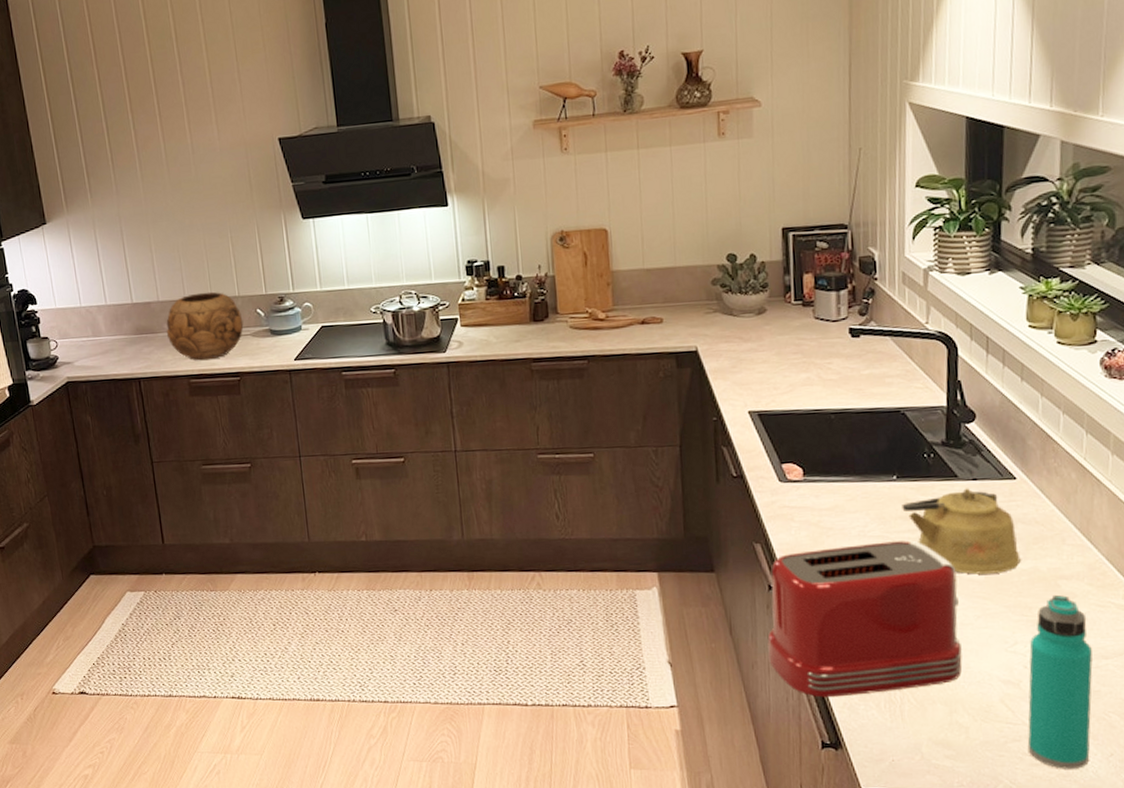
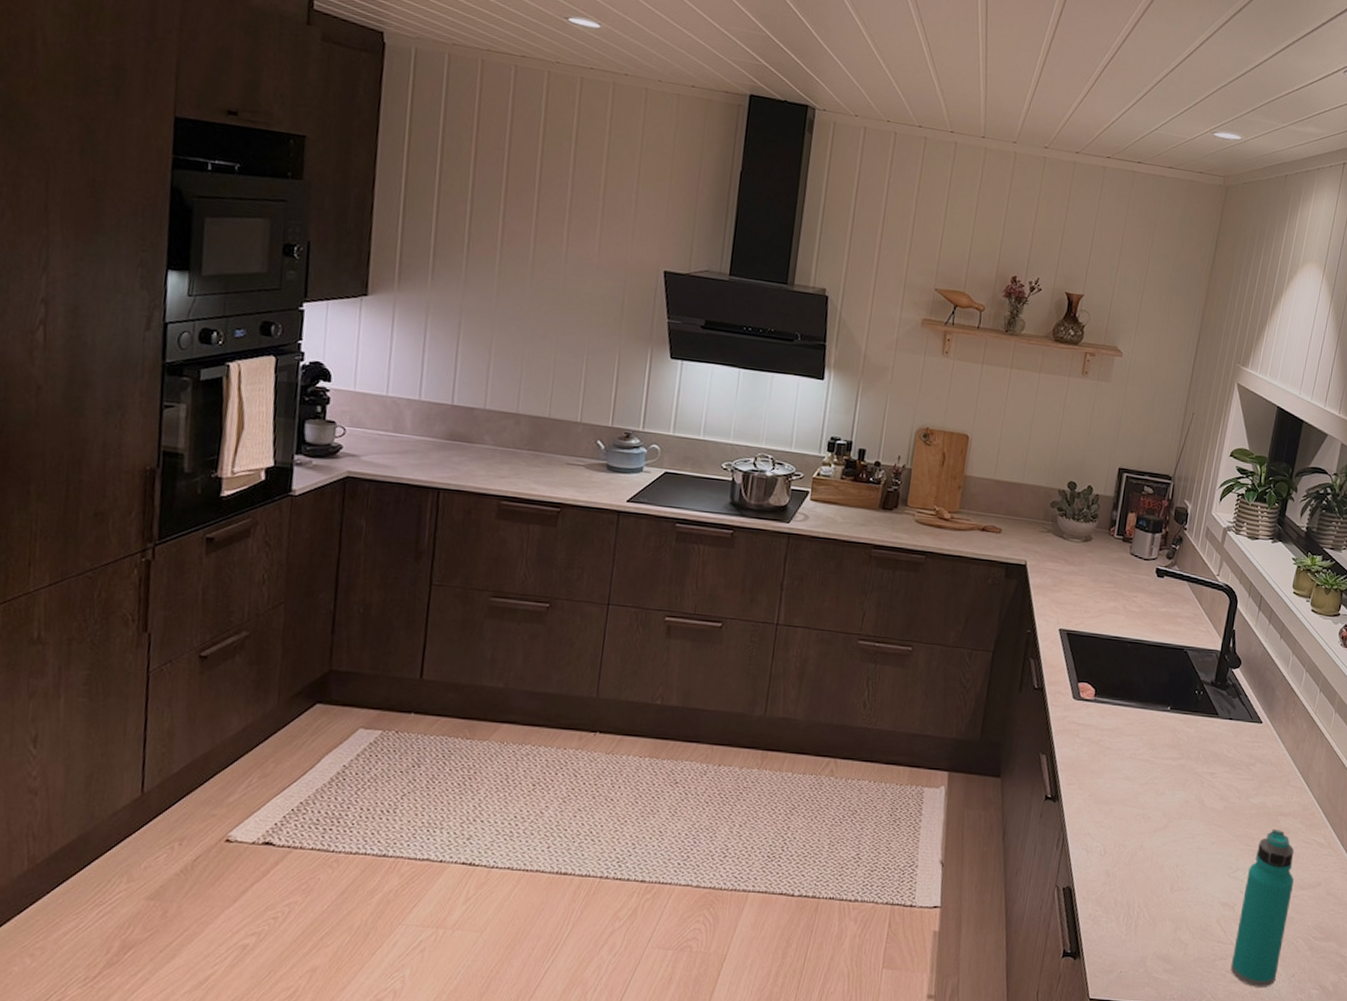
decorative bowl: present [166,291,244,361] -> none [485,409,579,484]
toaster: present [767,540,962,698] -> none [1032,766,1203,908]
kettle: present [902,488,1021,575] -> none [1169,726,1255,805]

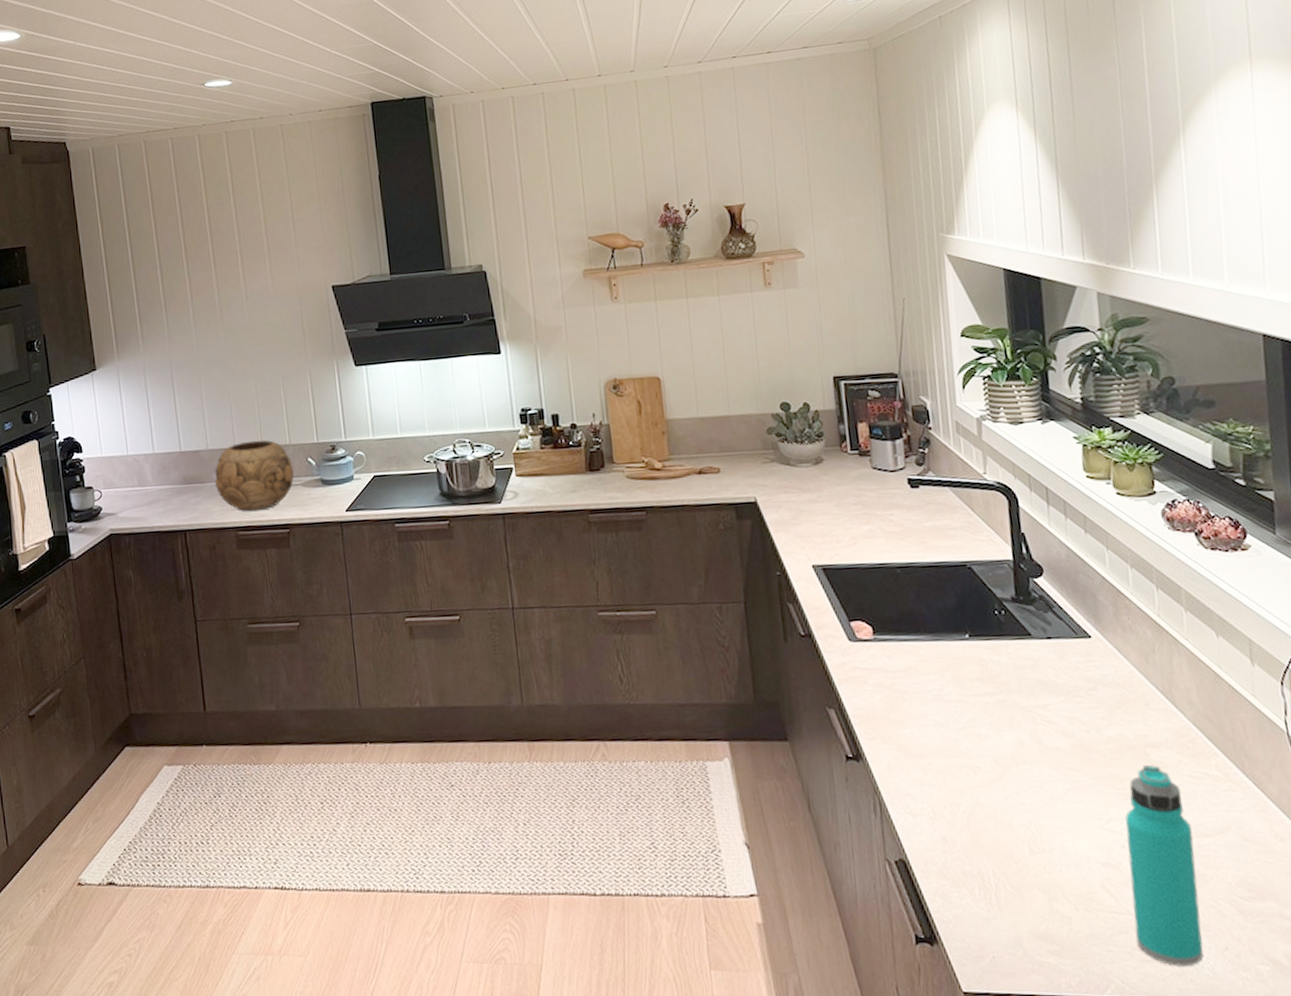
decorative bowl: none [485,409,579,484] -> present [214,440,294,512]

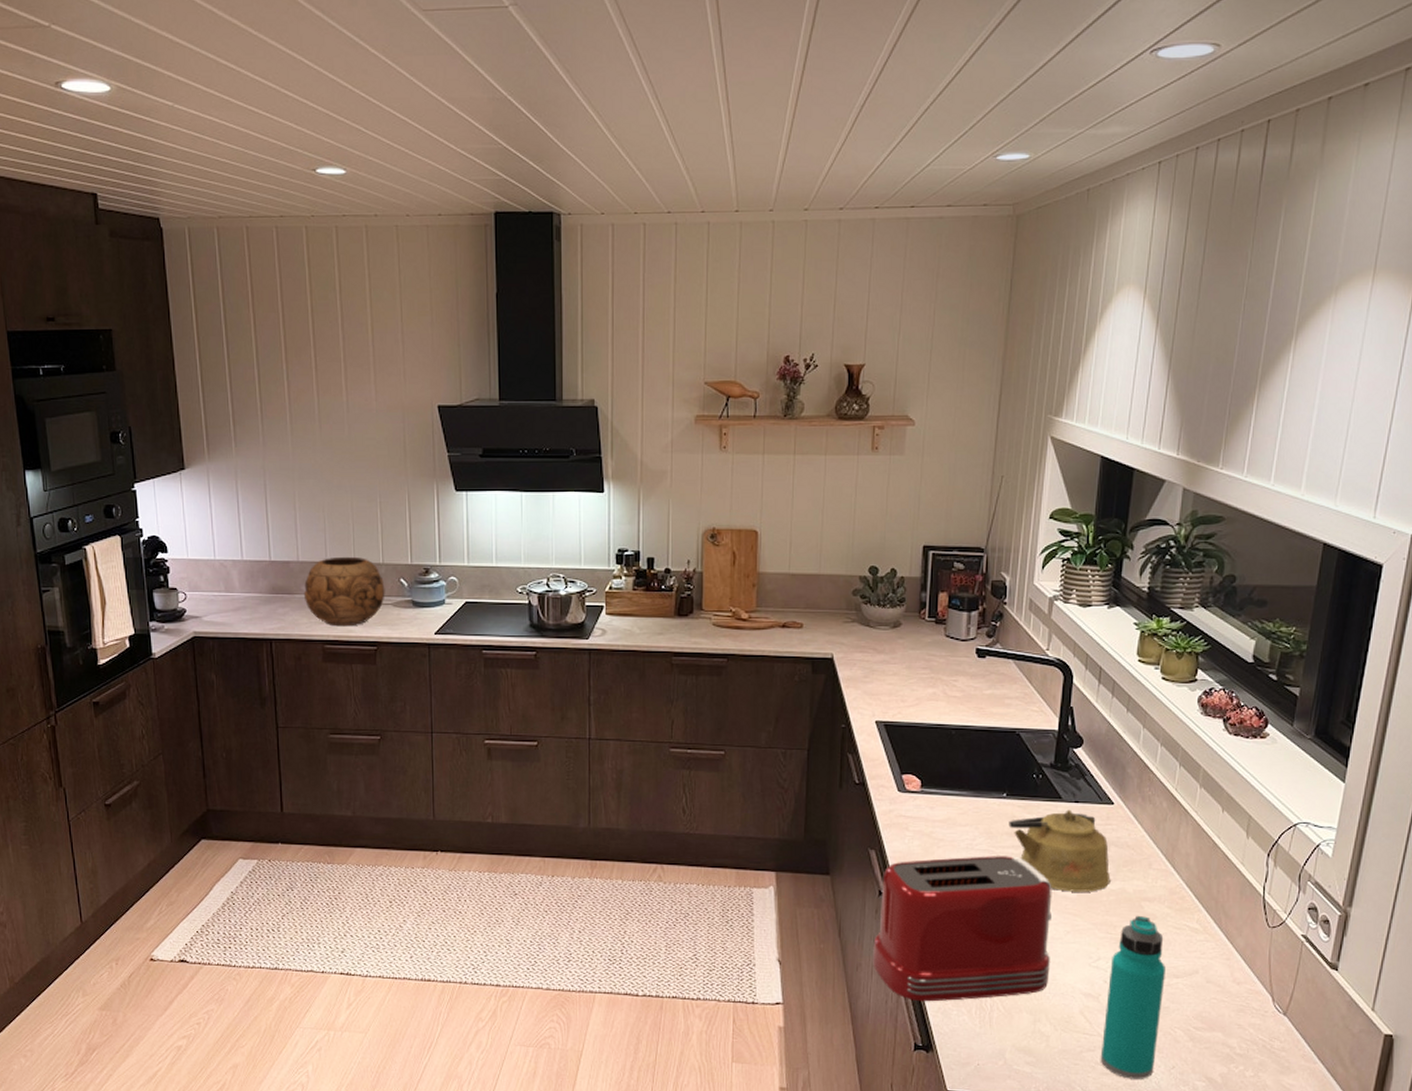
toaster: none [847,705,1057,884] -> present [873,856,1052,1002]
kettle: none [977,647,1106,743] -> present [1008,809,1111,892]

